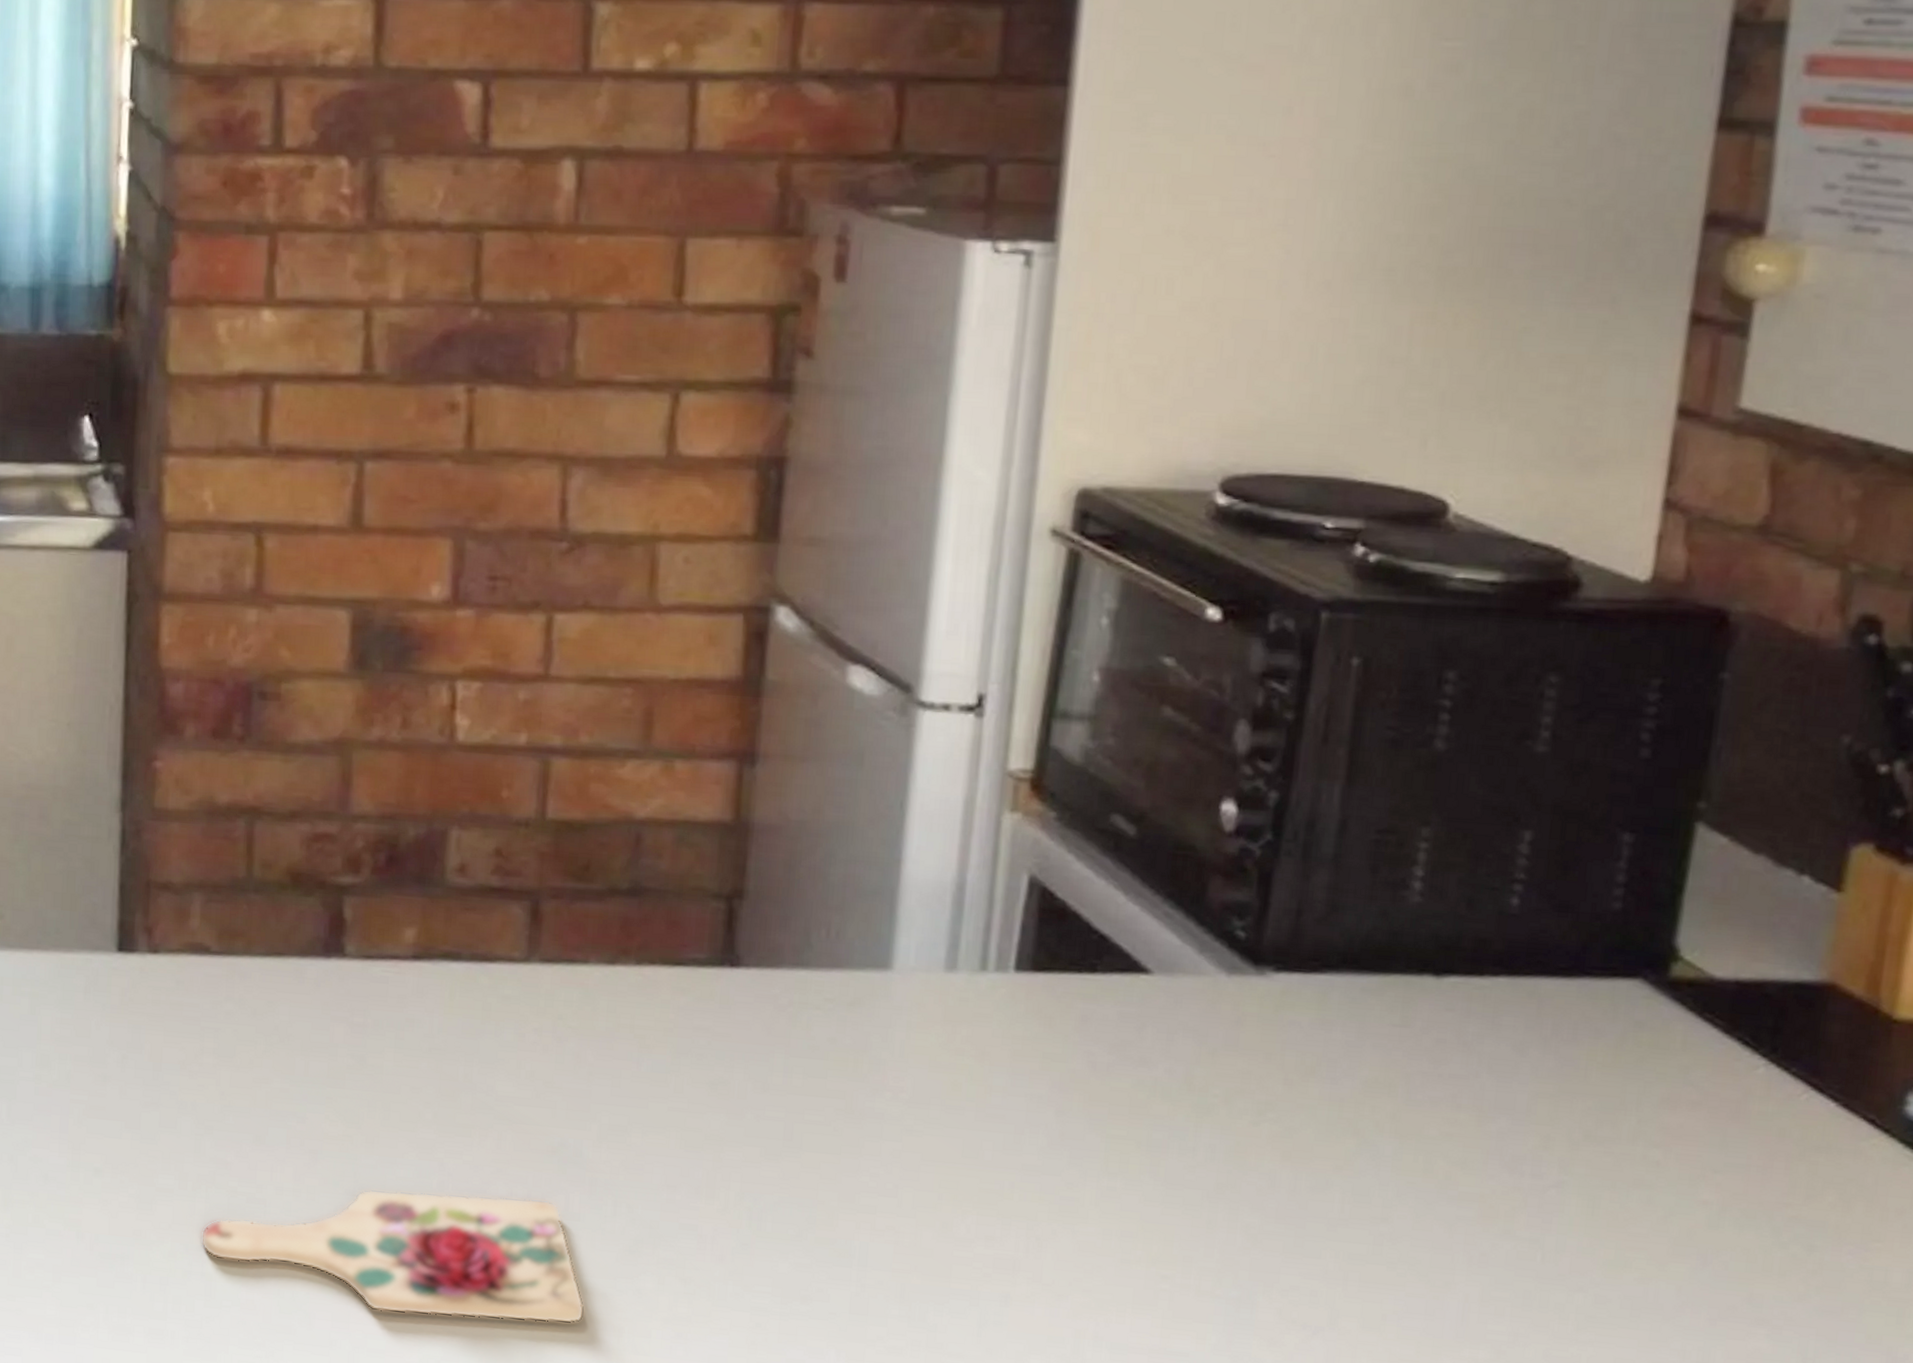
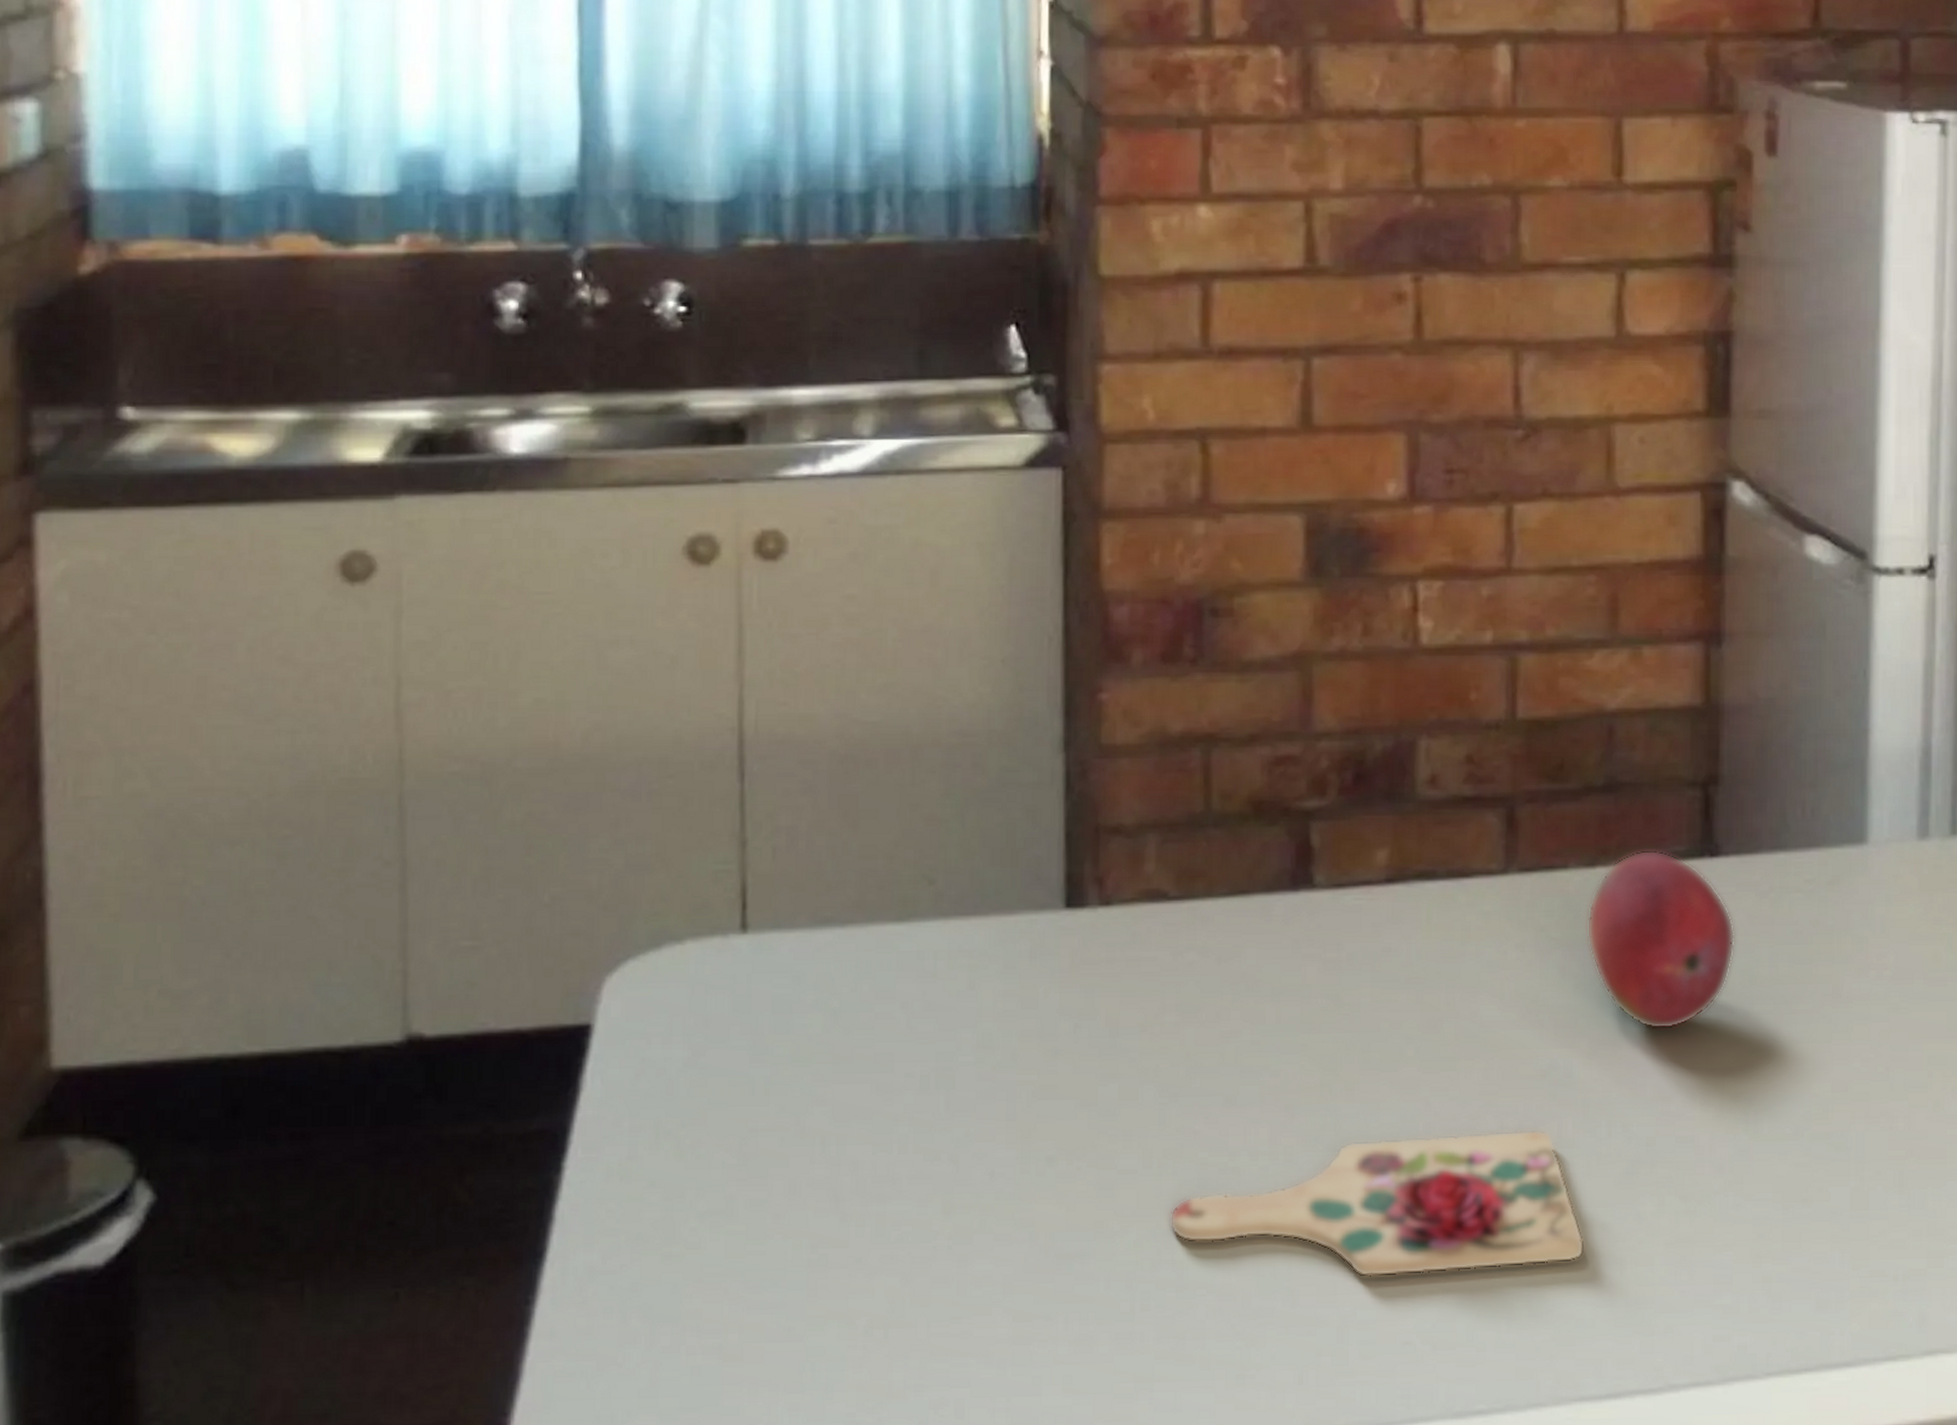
fruit: none [602,953,751,1125] -> present [1585,849,1735,1031]

